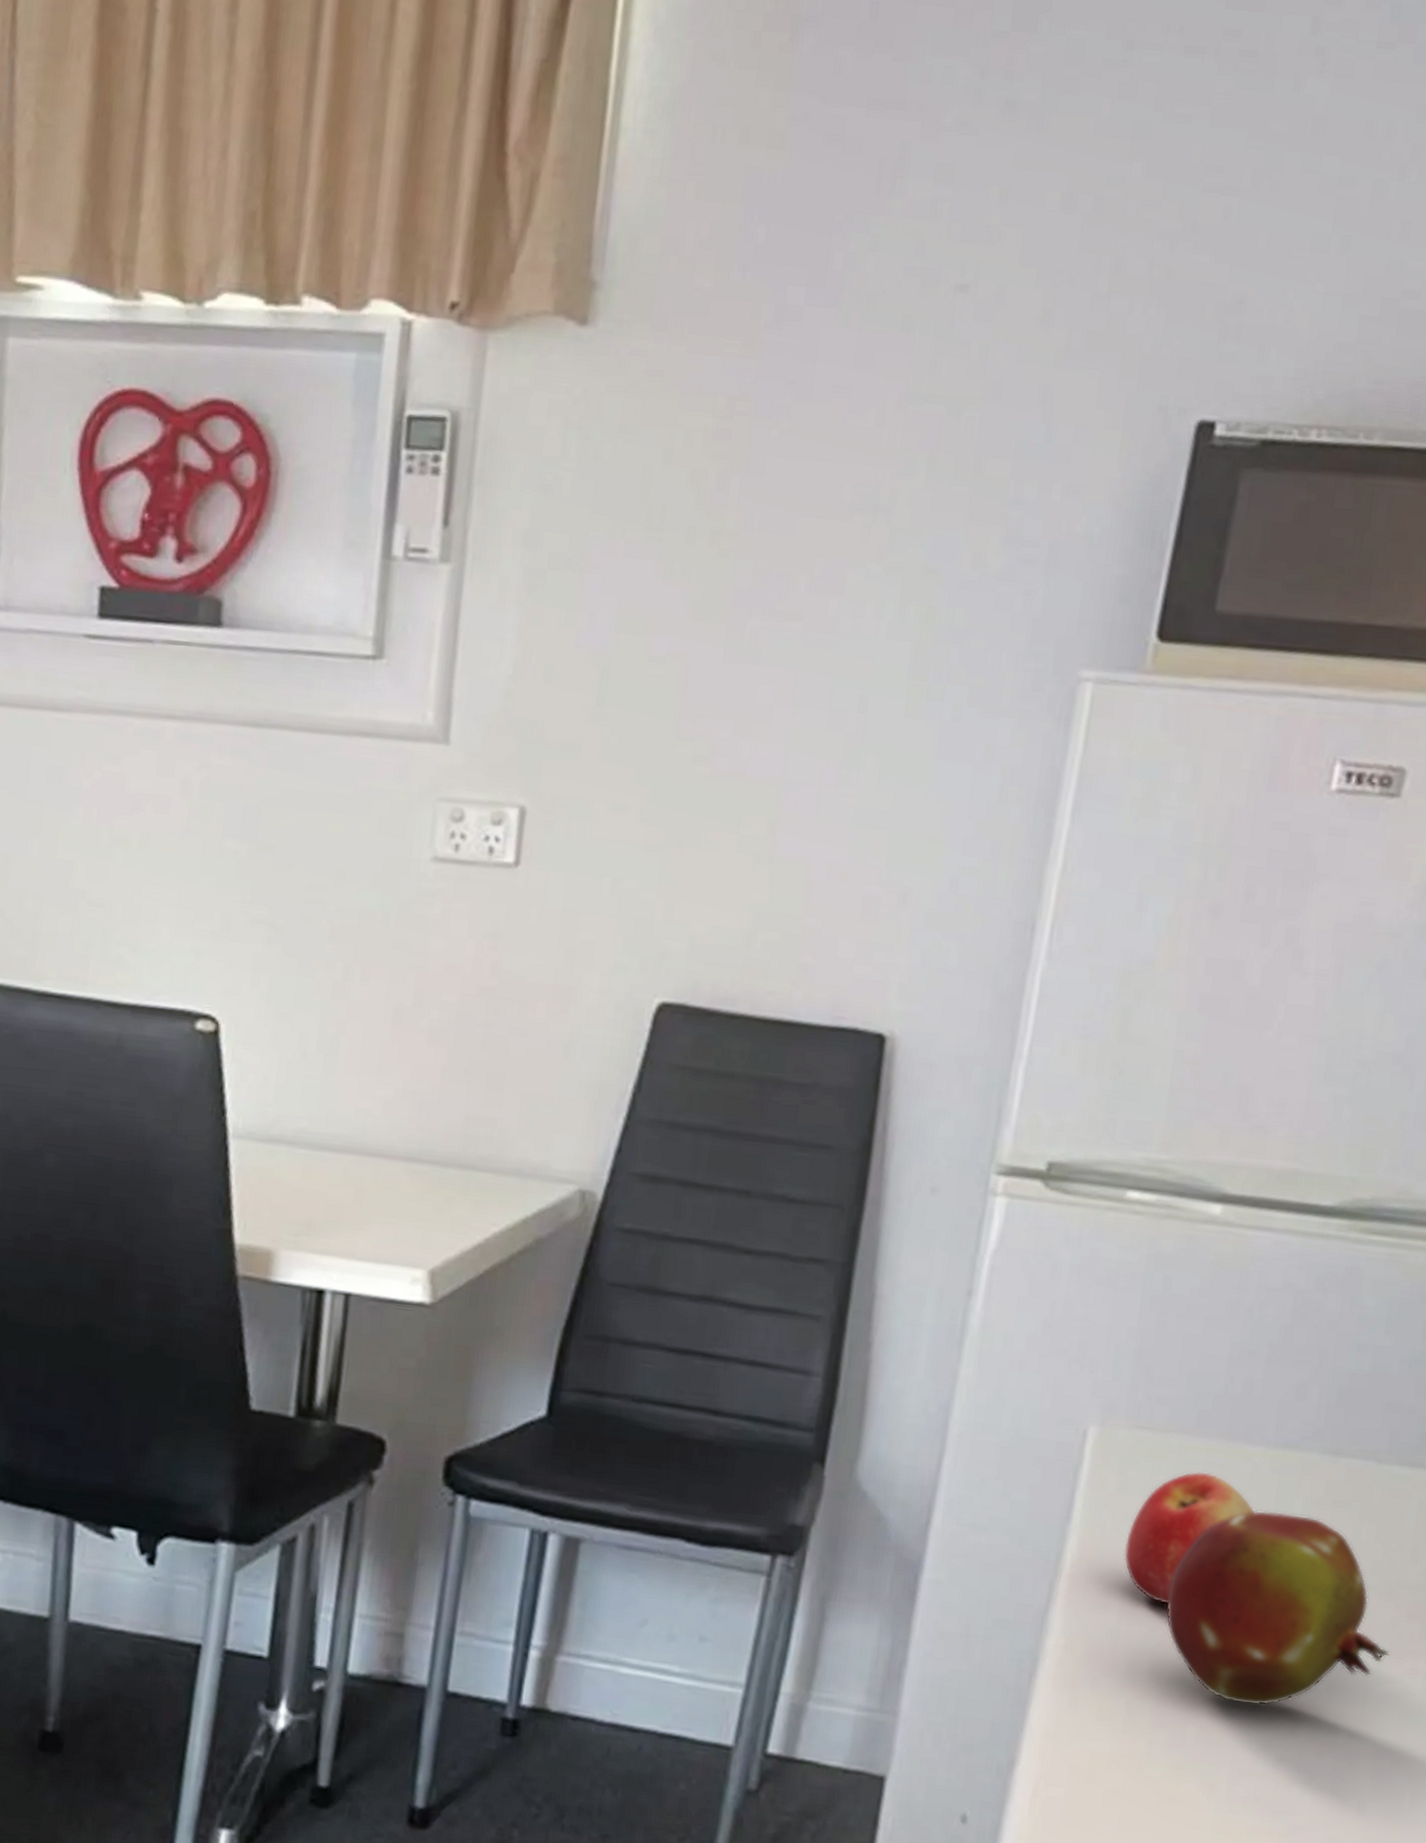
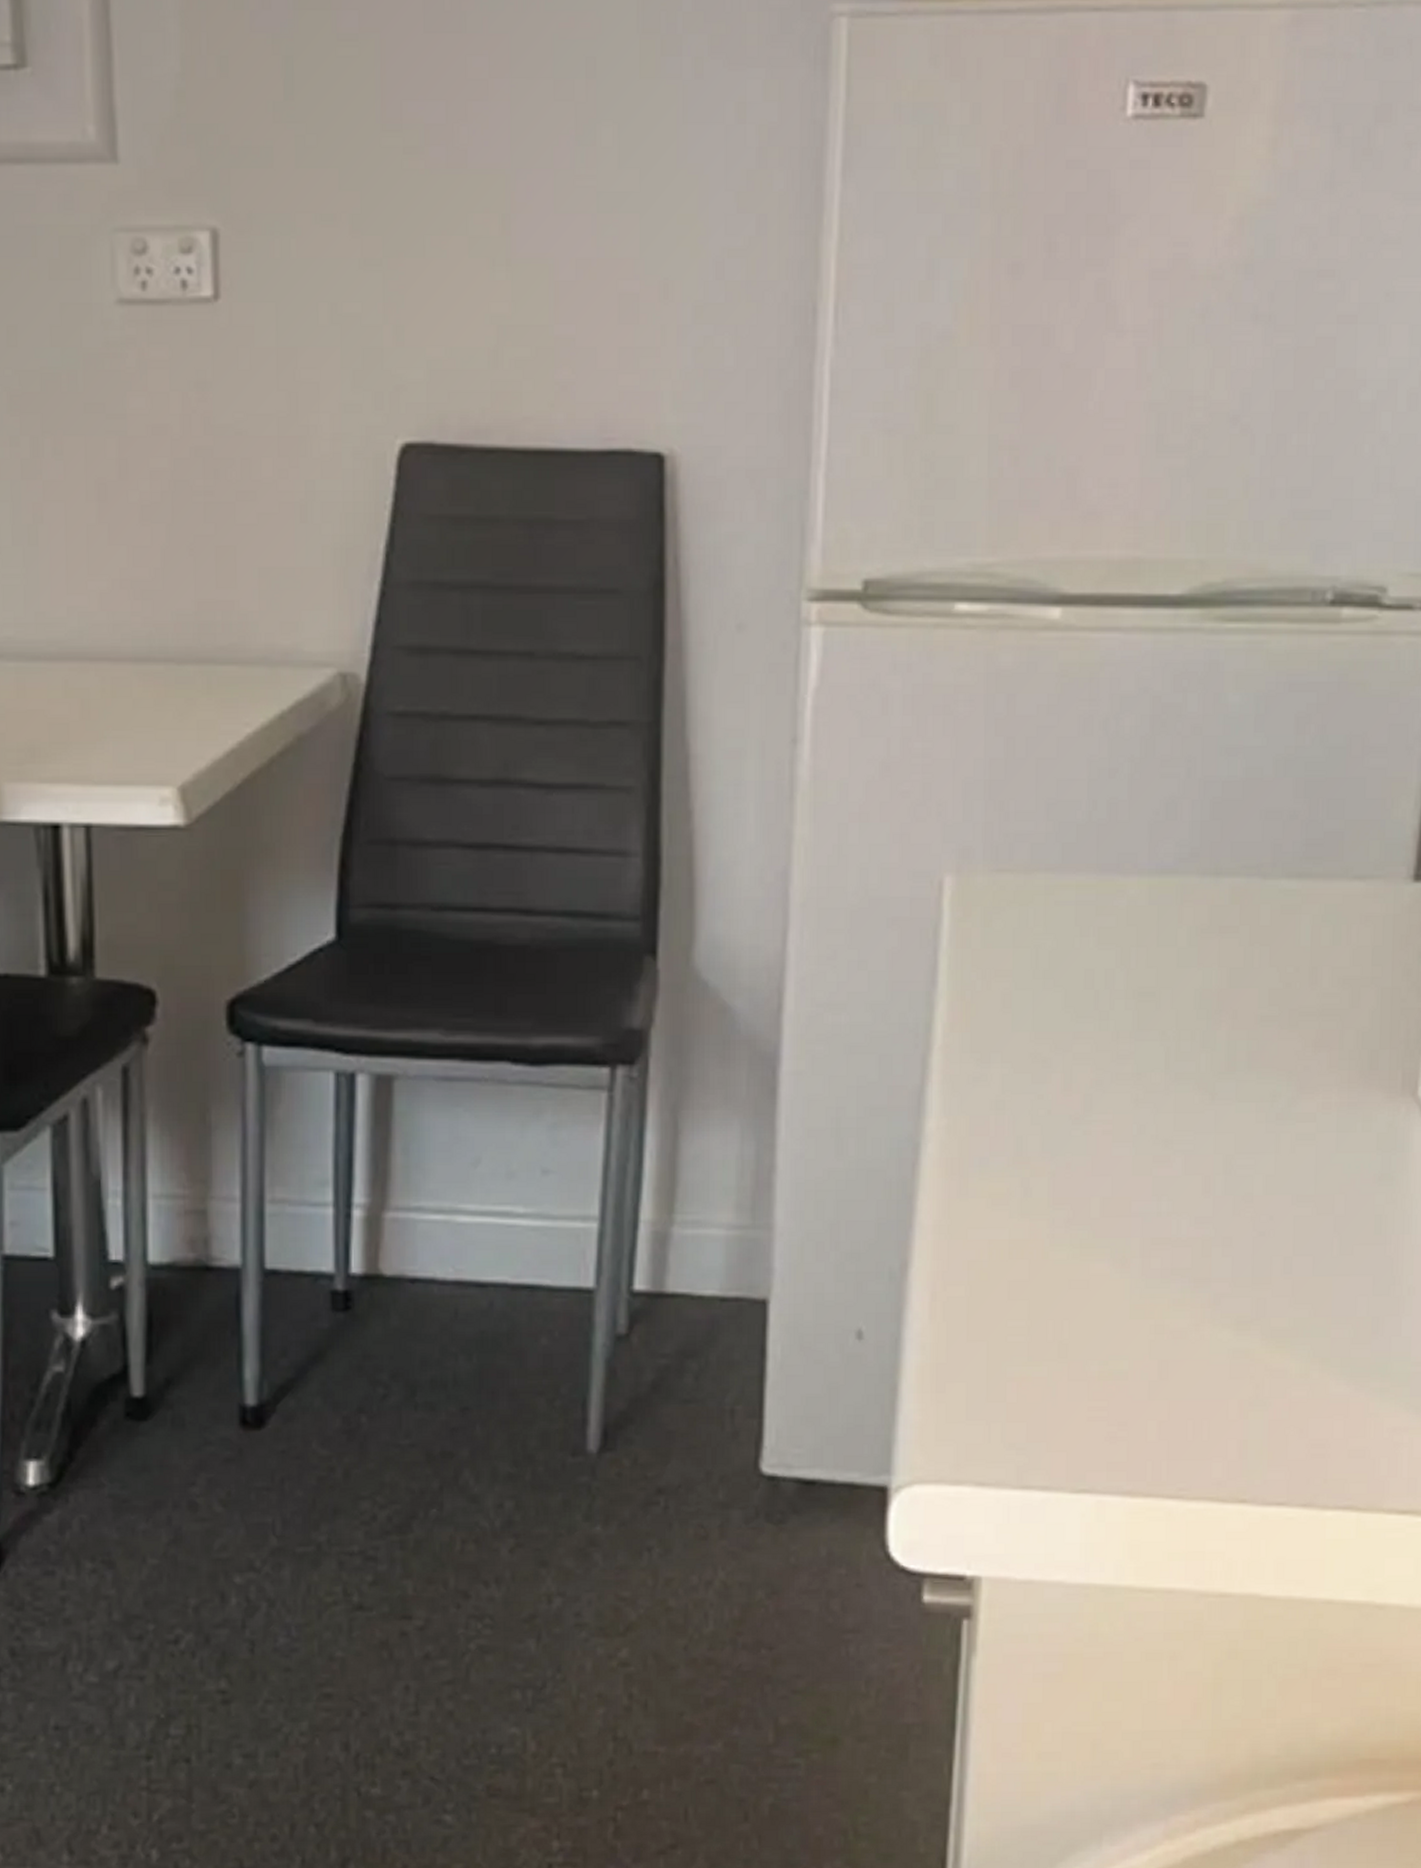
apple: present [1123,1471,1256,1605] -> none [999,912,1137,1067]
fruit: present [1165,1509,1389,1706] -> none [1051,947,1298,1167]

